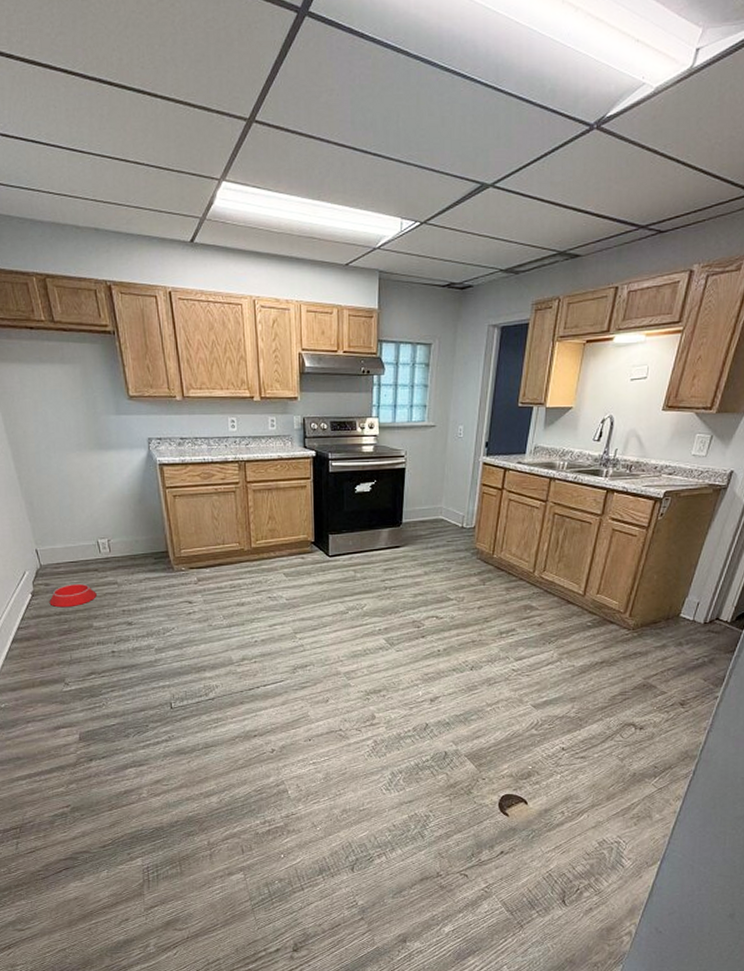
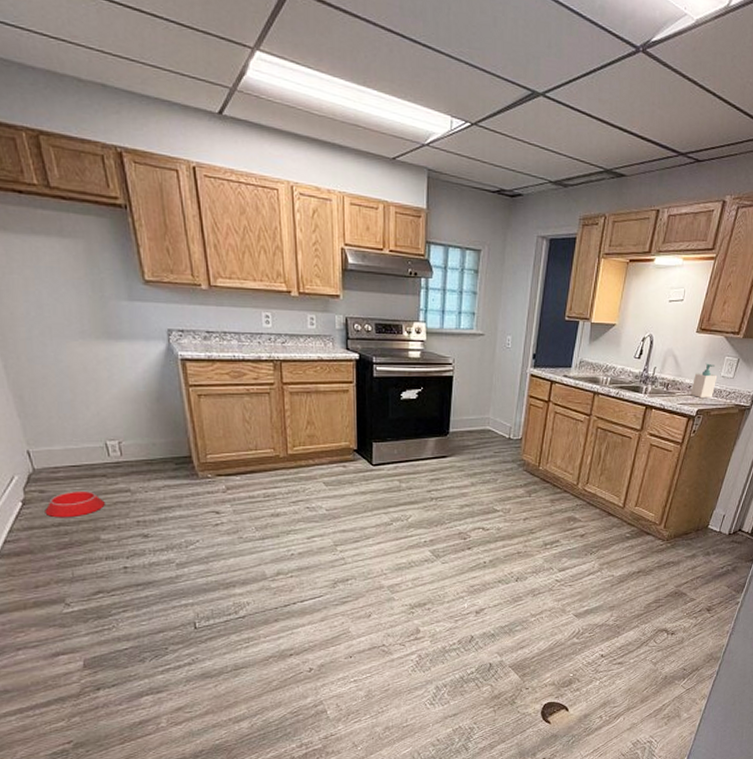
soap bottle: none [656,442,688,480] -> present [690,363,718,399]

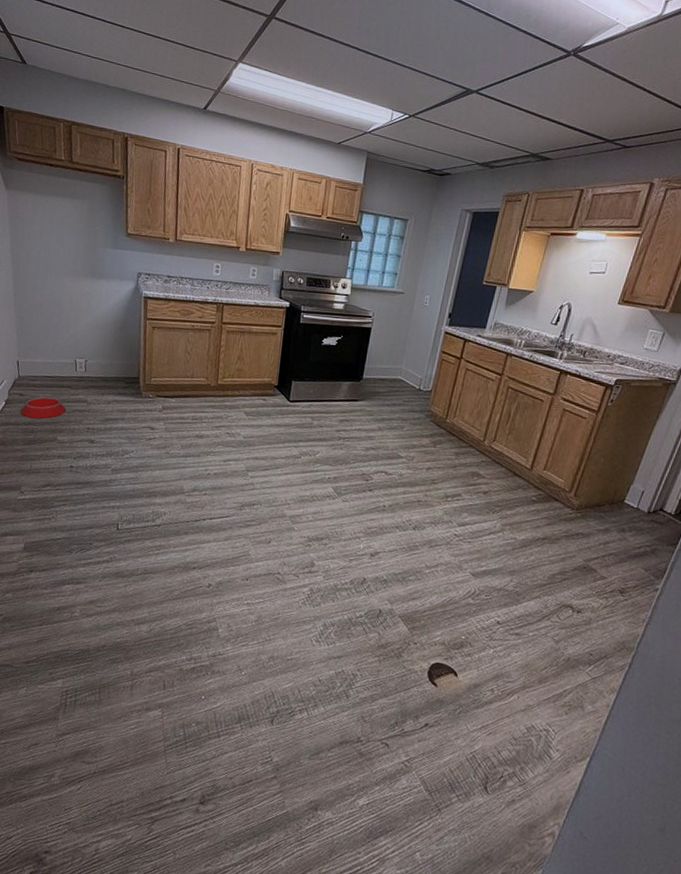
soap bottle: present [690,363,718,399] -> none [609,334,640,369]

